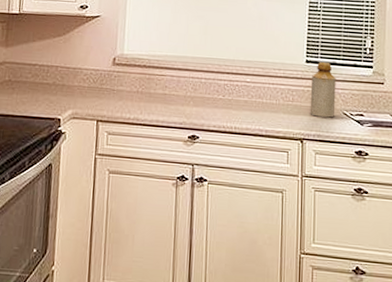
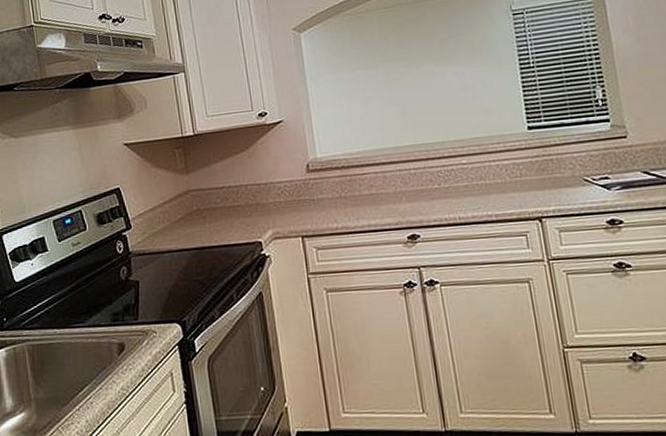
bottle: present [310,62,336,118] -> none [538,125,574,189]

